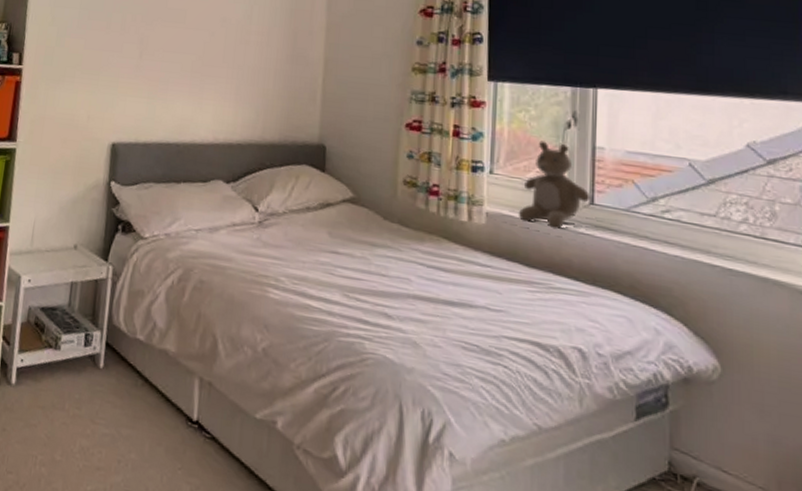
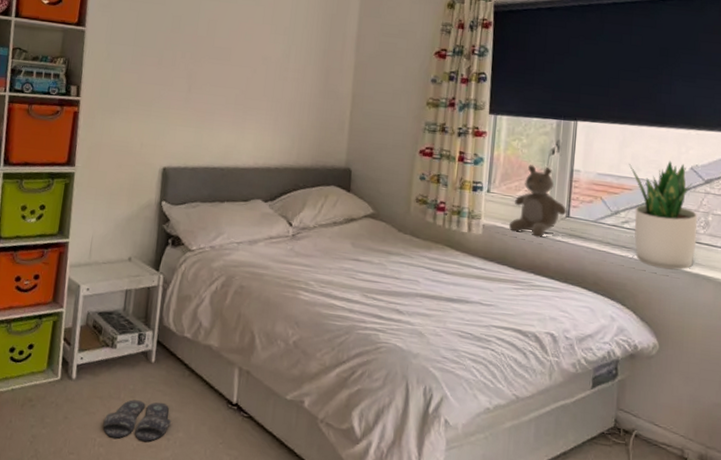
slippers: none [45,411,123,463] -> present [103,399,172,442]
planter: none [665,135,762,273] -> present [628,160,698,270]

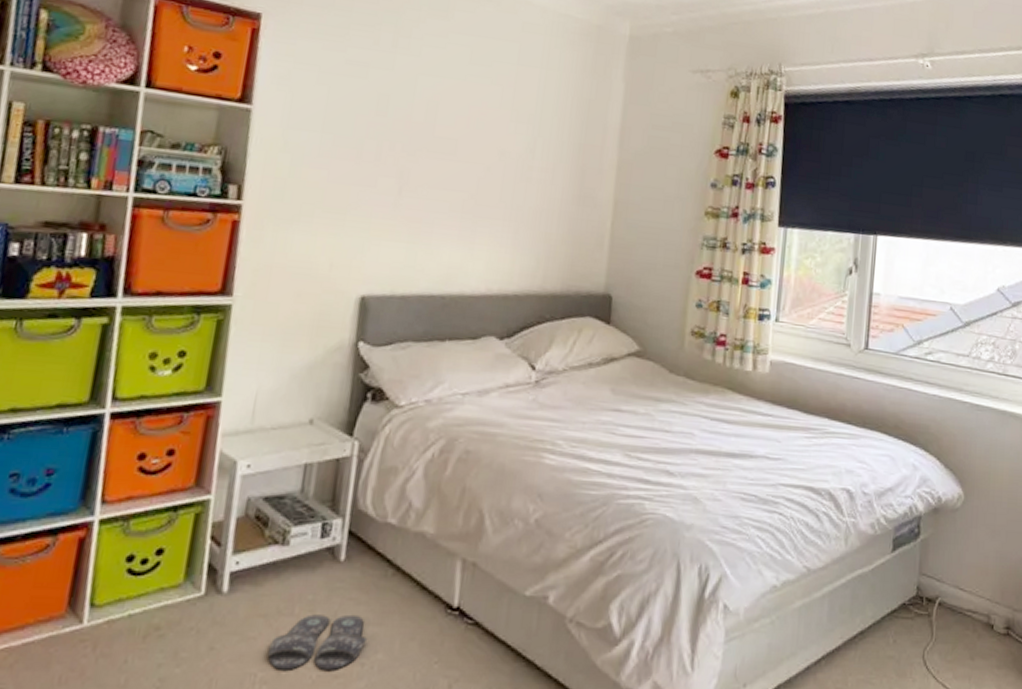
teddy bear: present [508,165,567,238] -> none [799,287,866,376]
planter: present [628,160,698,270] -> none [932,281,1005,408]

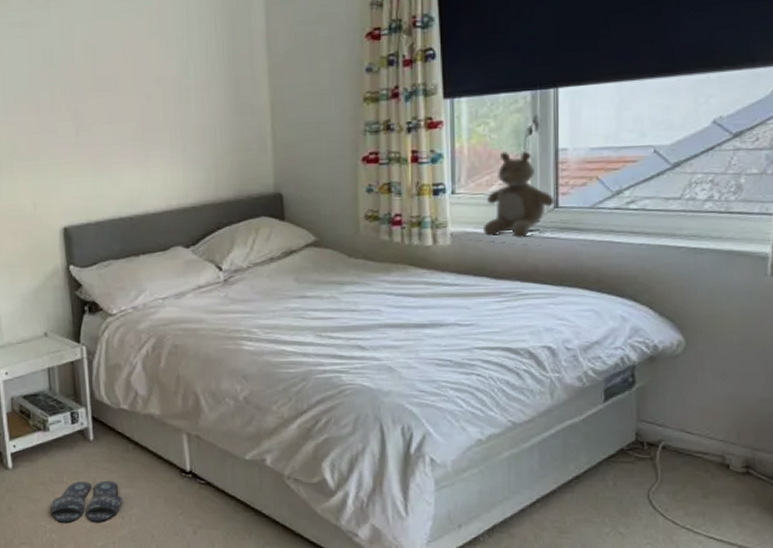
teddy bear: none [799,287,866,376] -> present [482,151,555,239]

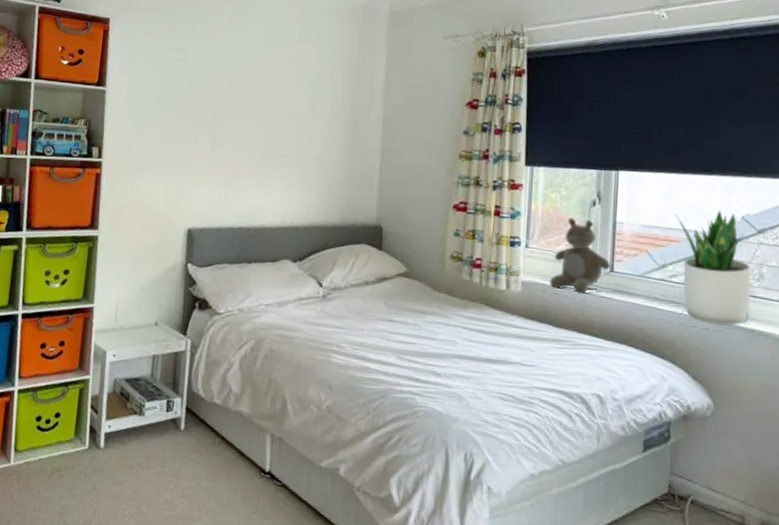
slippers: present [50,480,123,523] -> none [132,468,203,513]
planter: none [629,116,726,251] -> present [675,210,751,326]

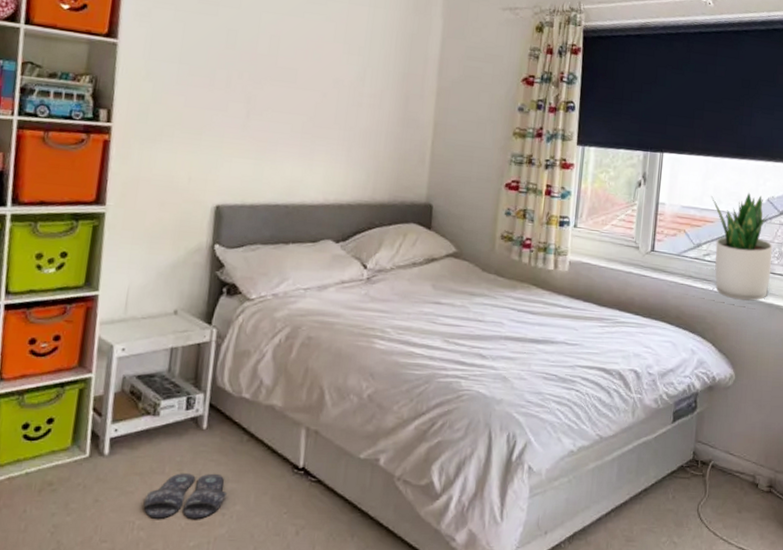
slippers: none [132,468,203,513] -> present [143,473,228,520]
teddy bear: present [549,218,611,295] -> none [594,198,652,274]

